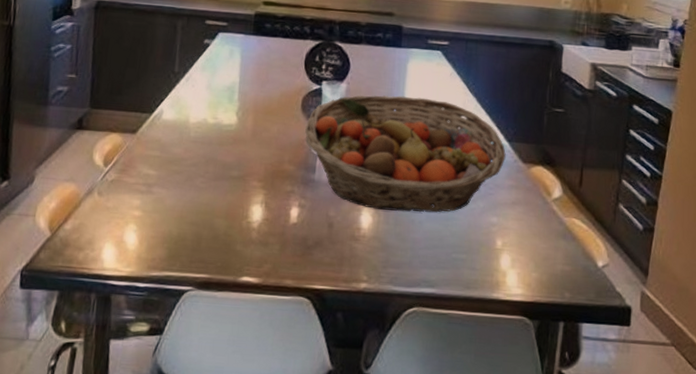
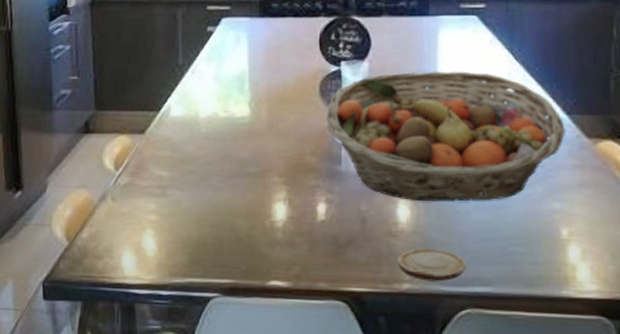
wood slice: none [357,252,417,283] -> present [398,248,467,282]

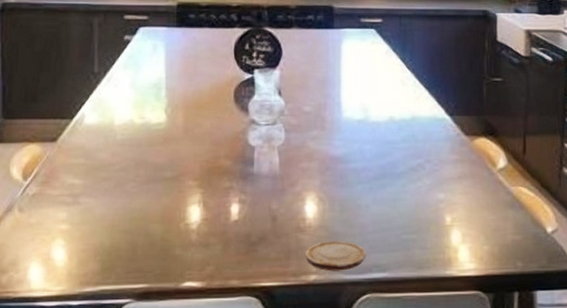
fruit basket: present [326,71,565,202] -> none [240,78,448,197]

